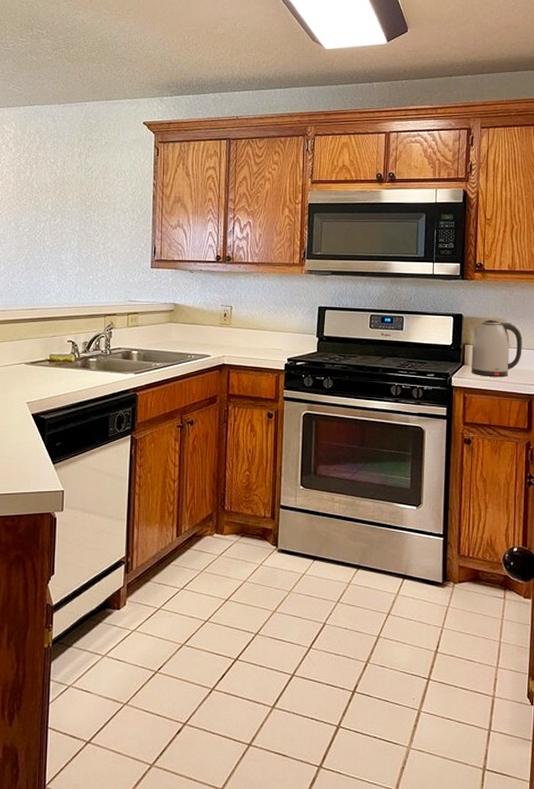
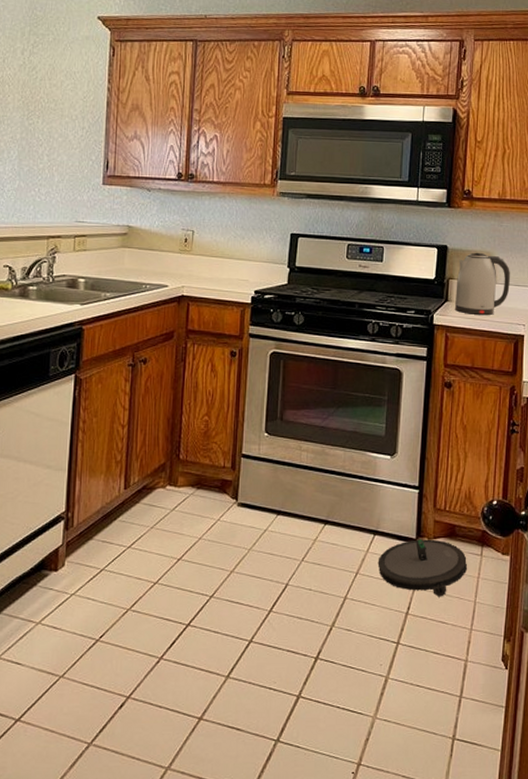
robot vacuum: none [407,583,492,637] -> present [377,539,468,597]

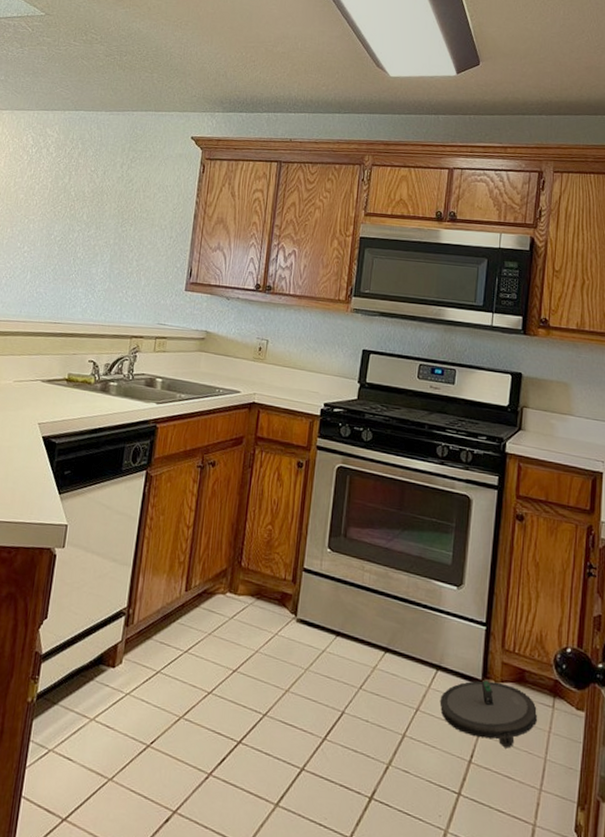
kettle: present [454,252,510,315] -> none [528,382,588,448]

